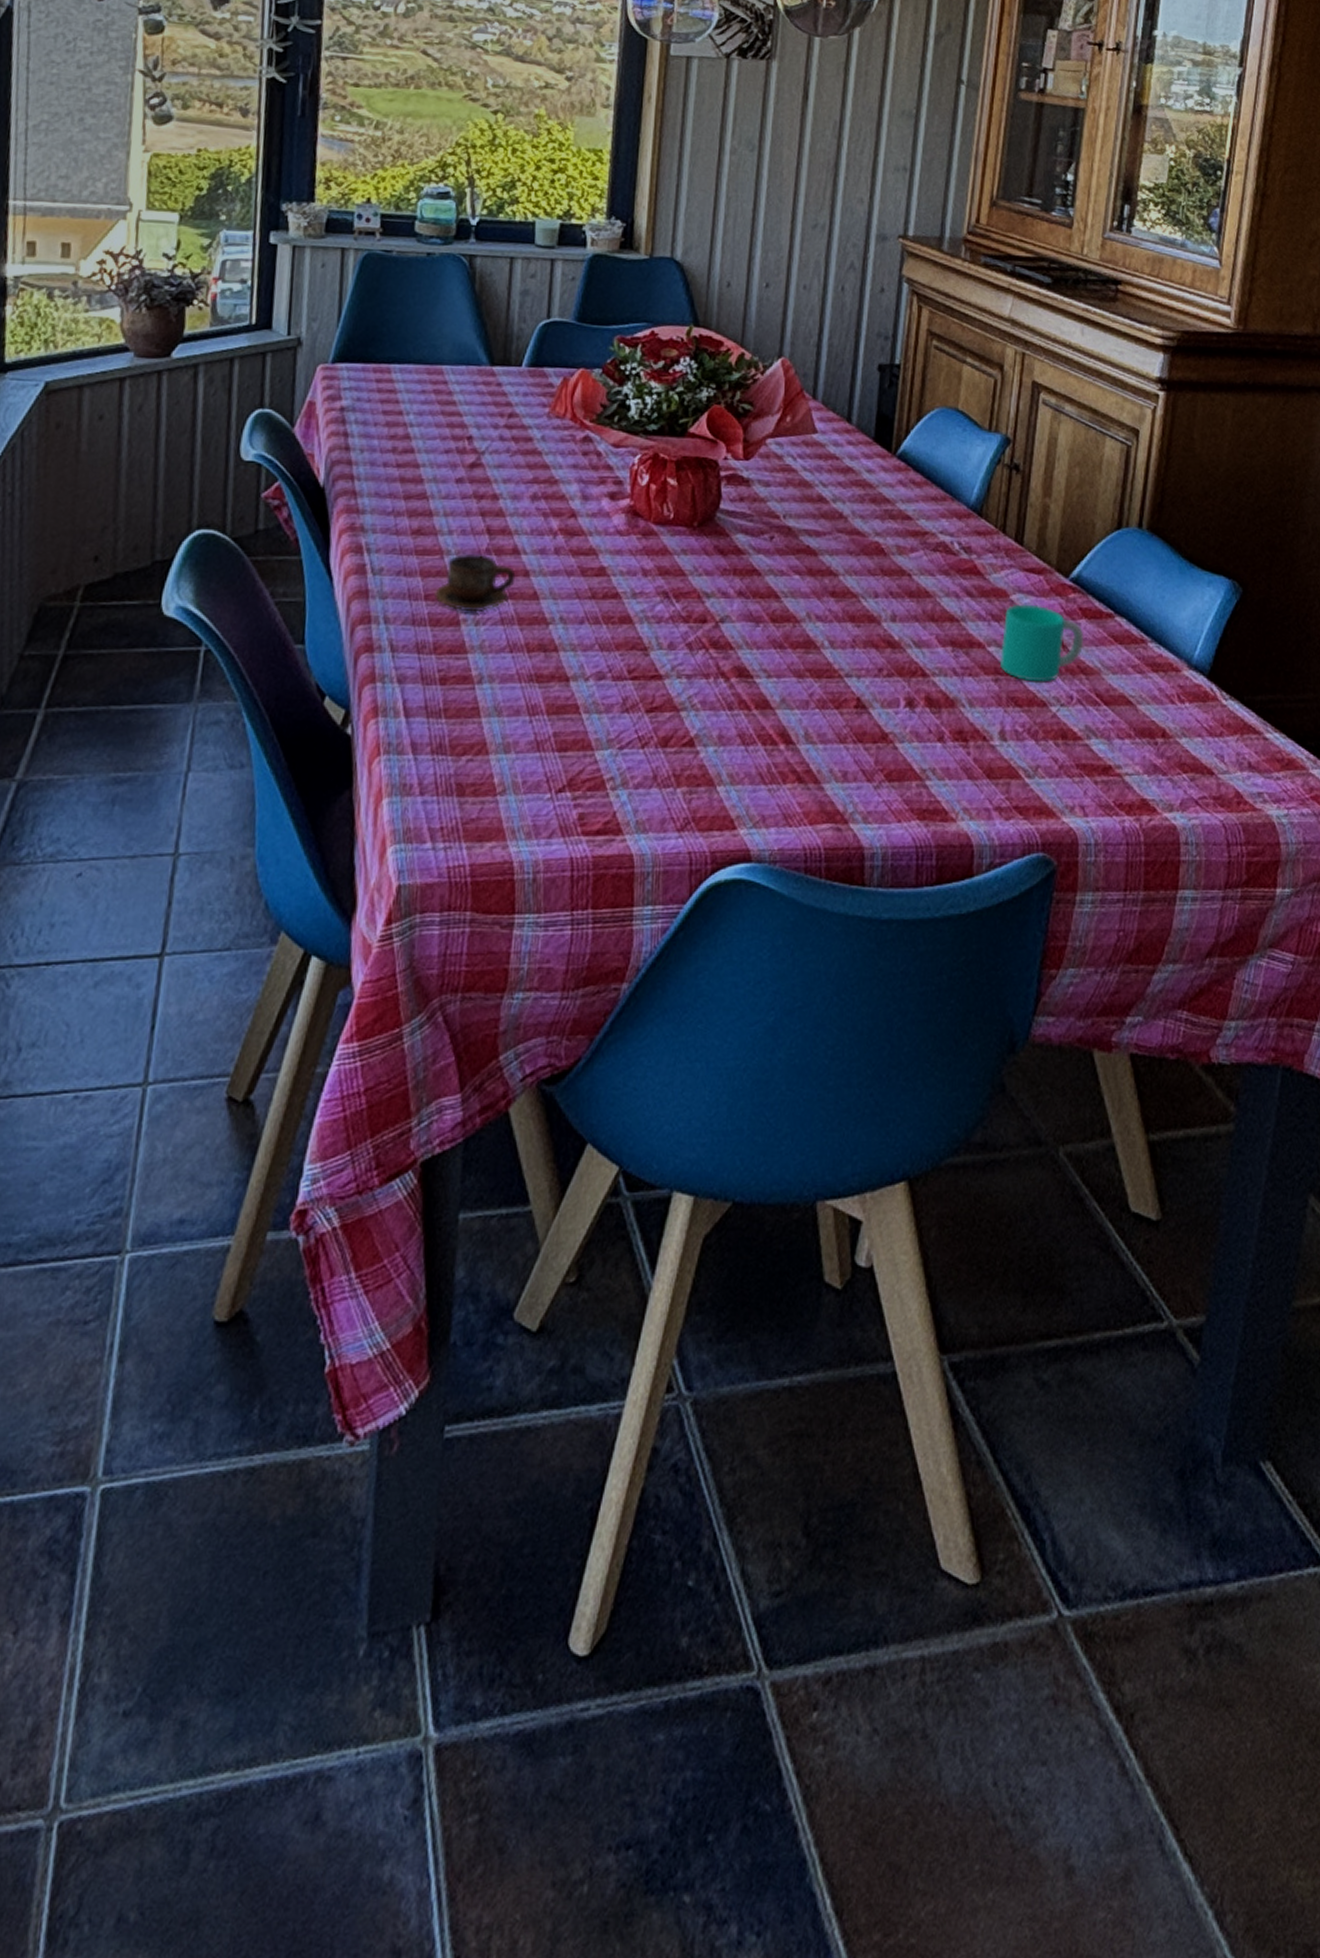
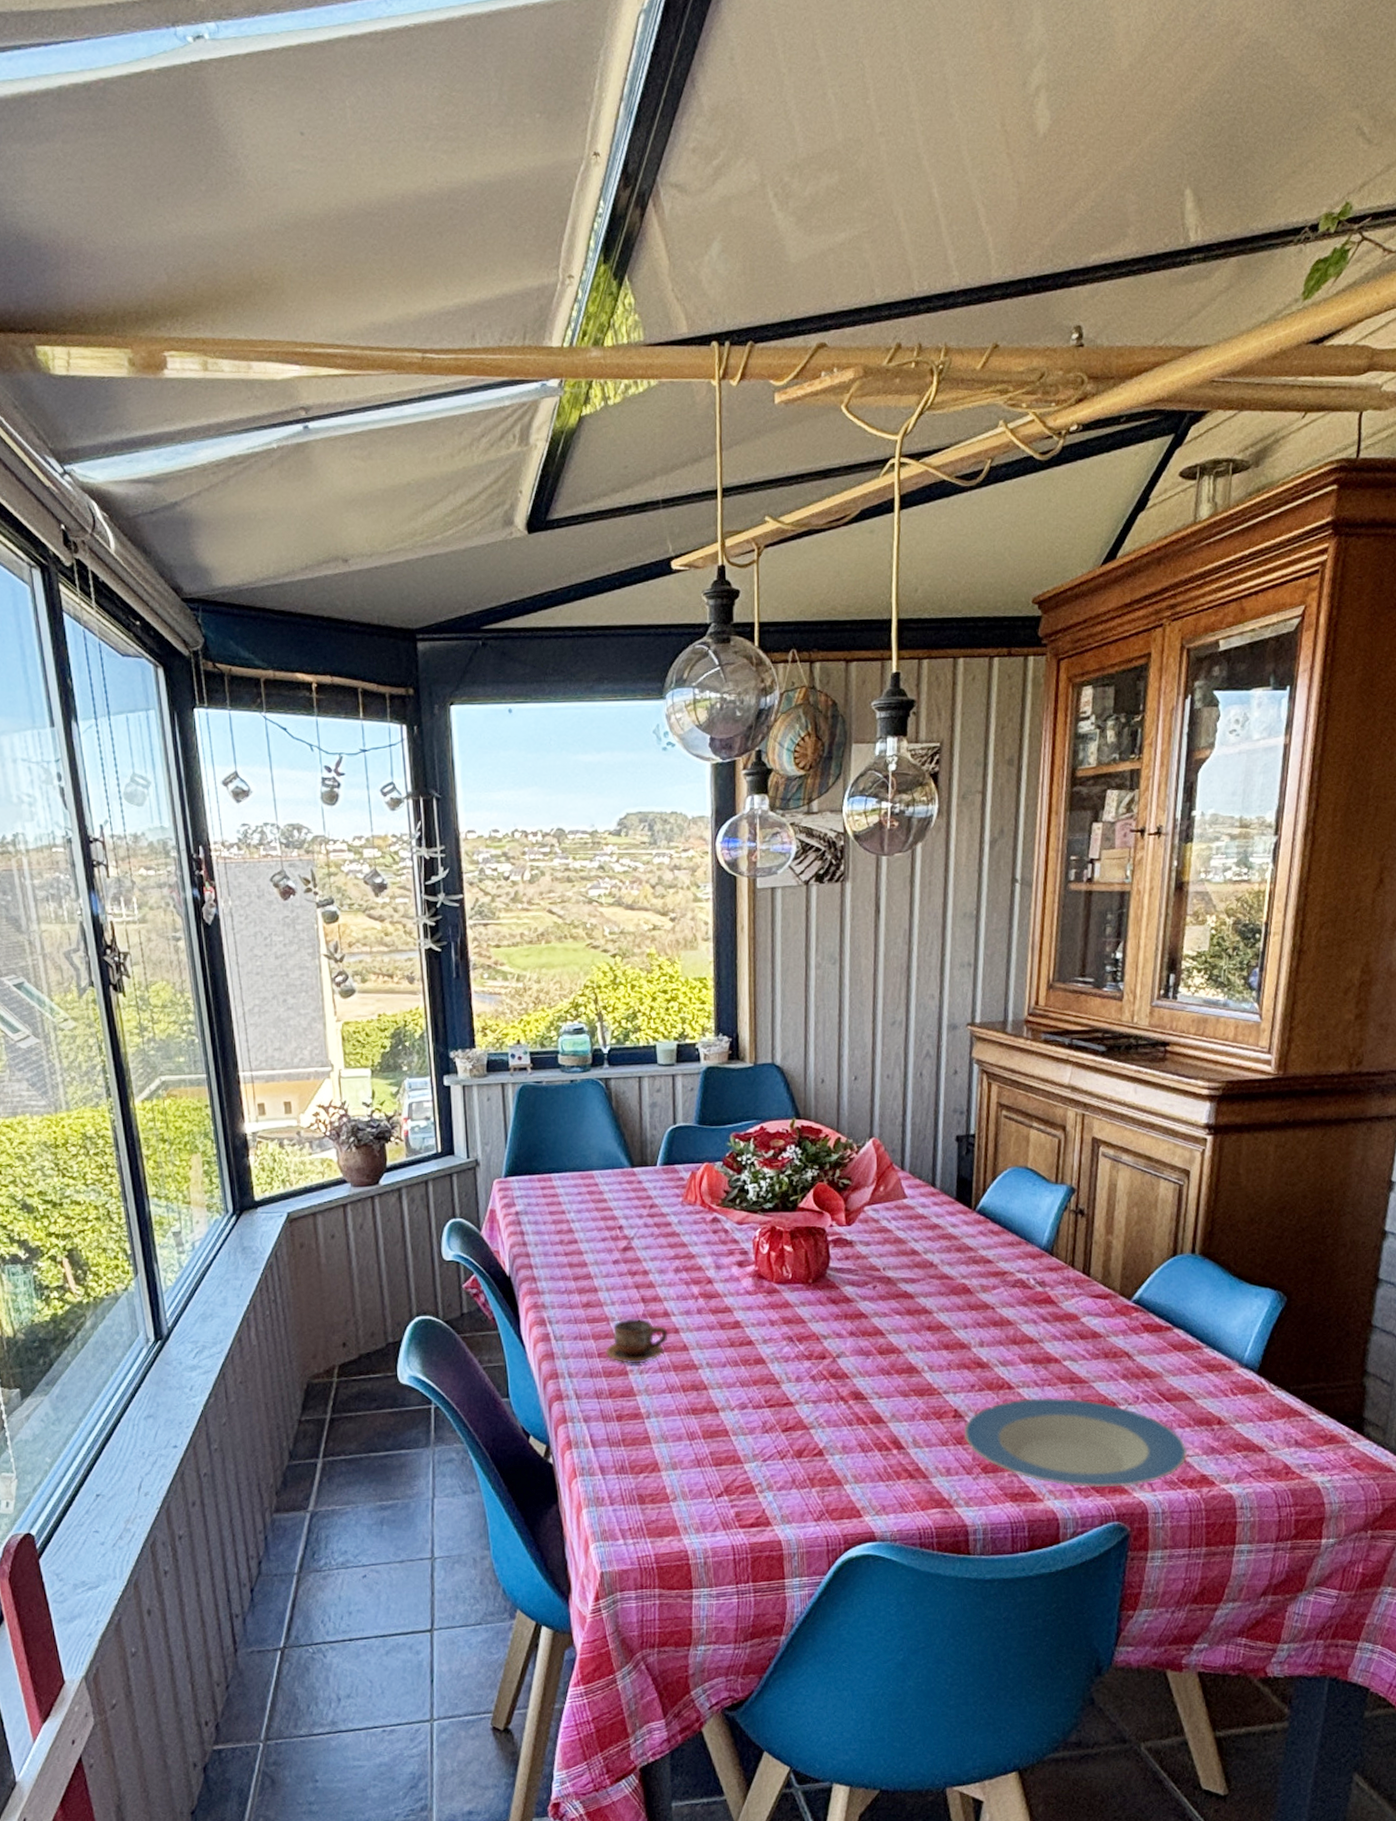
plate: none [866,690,1127,809] -> present [964,1397,1188,1488]
cup: present [999,604,1084,682] -> none [1073,1324,1147,1387]

